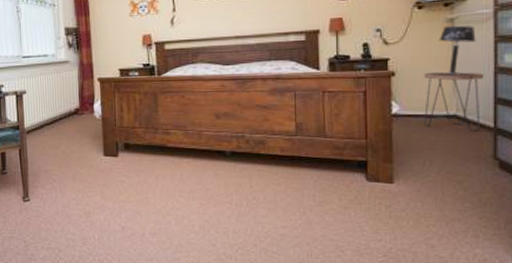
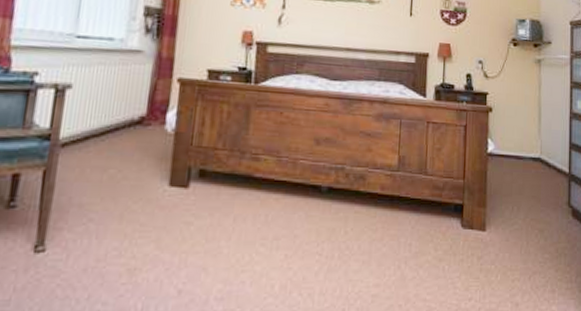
side table: present [424,71,484,132] -> none [514,111,562,177]
table lamp: present [439,25,476,75] -> none [529,66,557,117]

